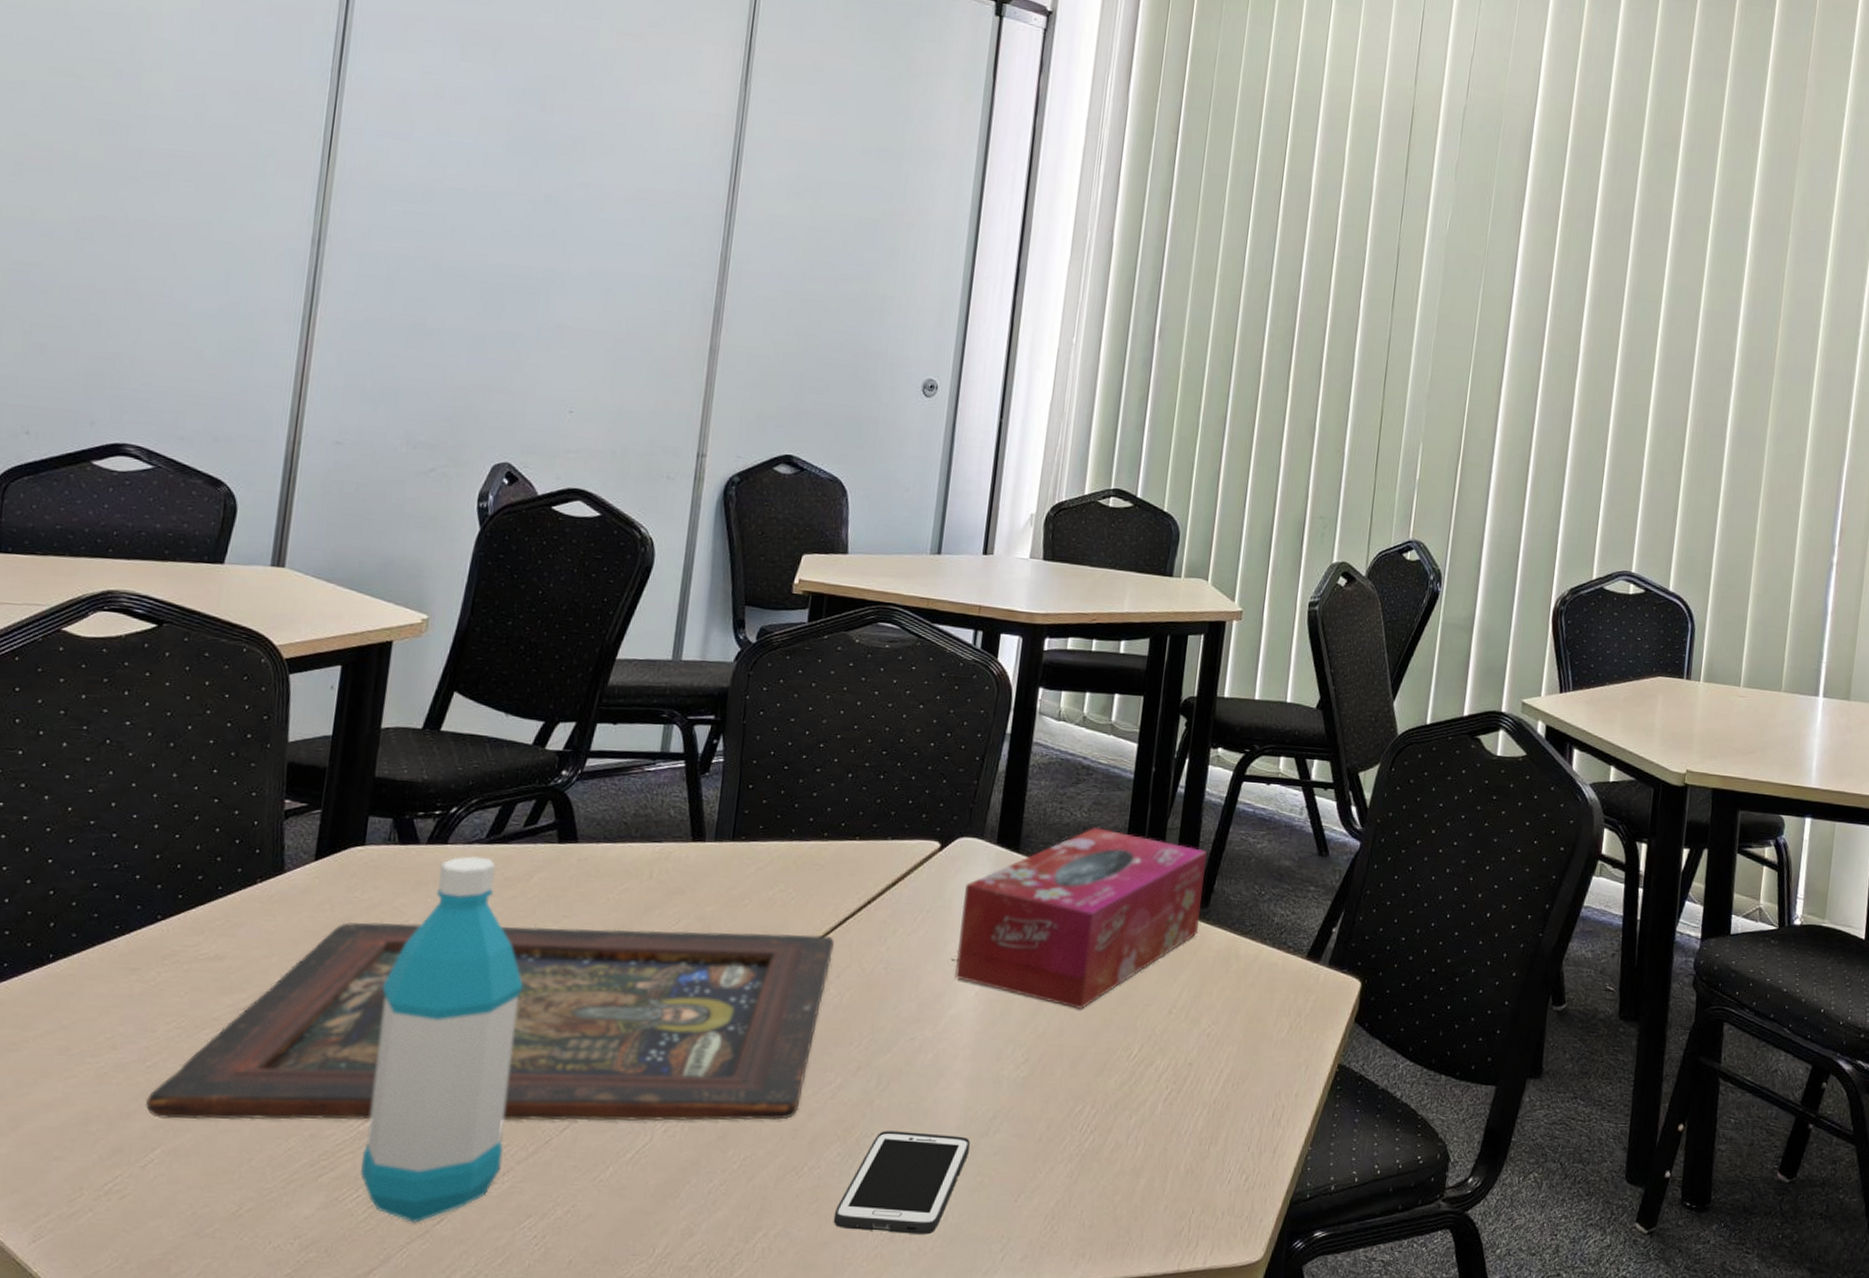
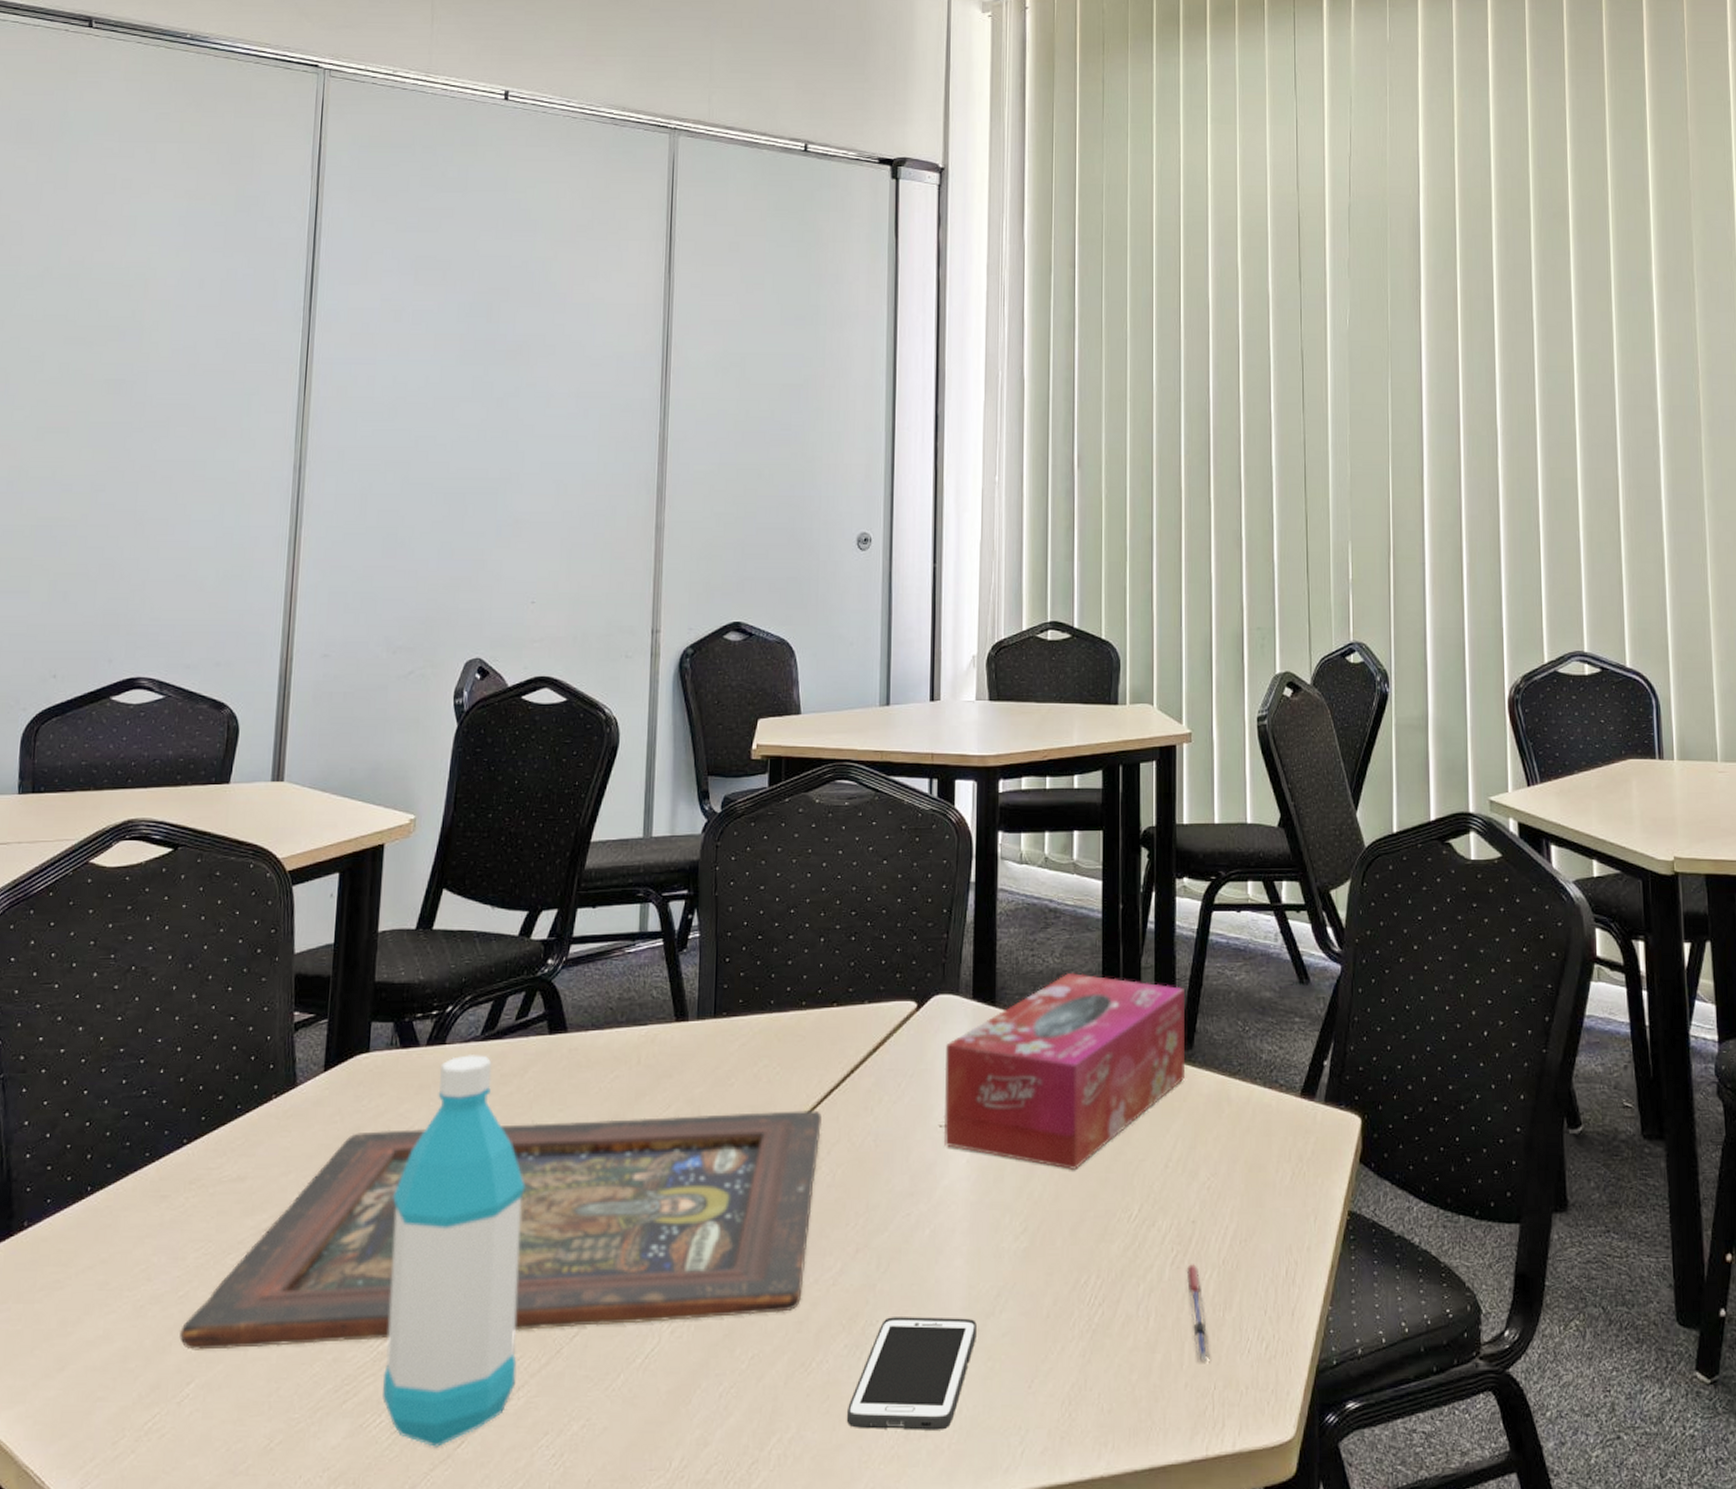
pen: none [1177,1101,1192,1189] -> present [1186,1264,1210,1363]

